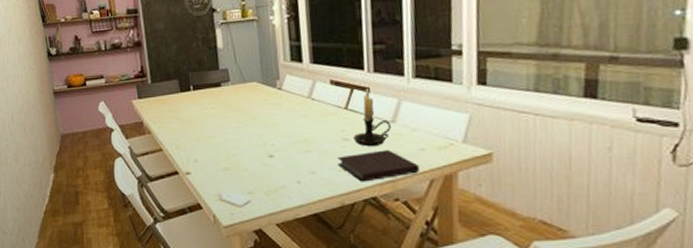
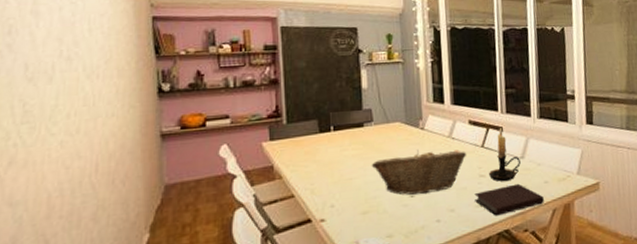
fruit basket: none [230,110,329,155] -> present [371,149,467,195]

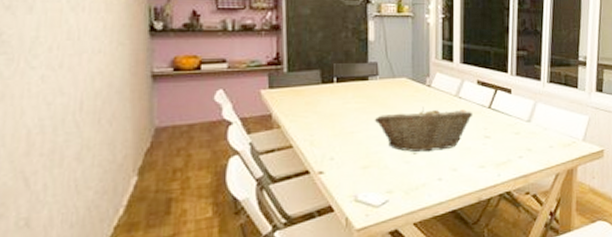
notebook: present [474,183,544,216] -> none [478,146,548,178]
candle holder: present [489,128,521,182] -> none [494,90,527,144]

